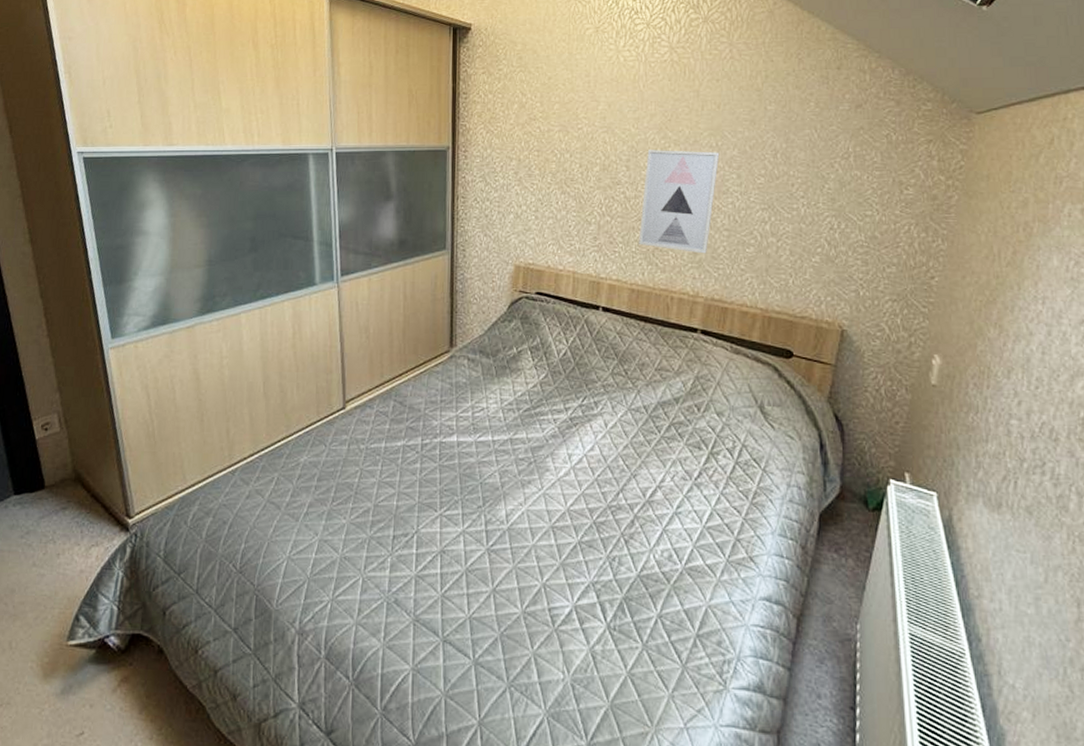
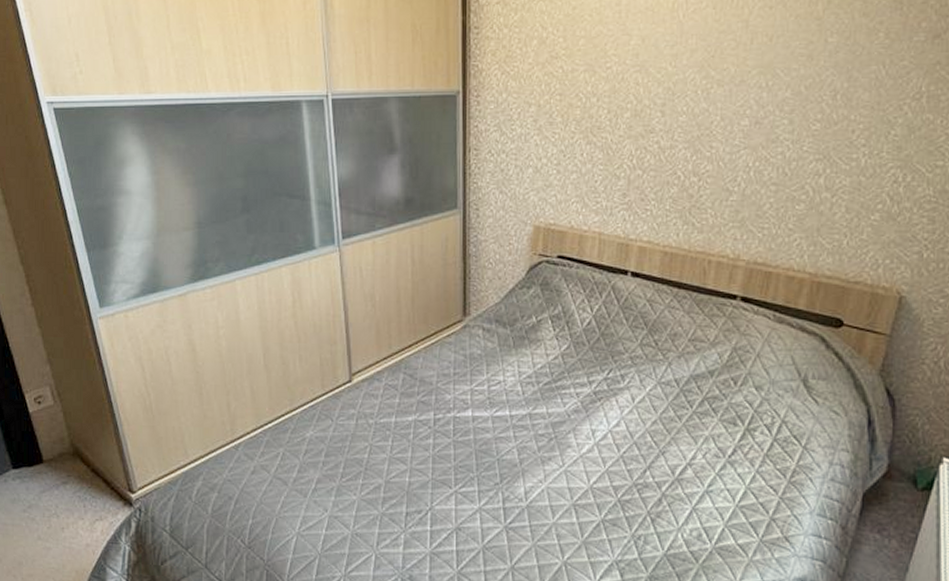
wall art: present [639,150,720,254] -> none [673,91,770,212]

